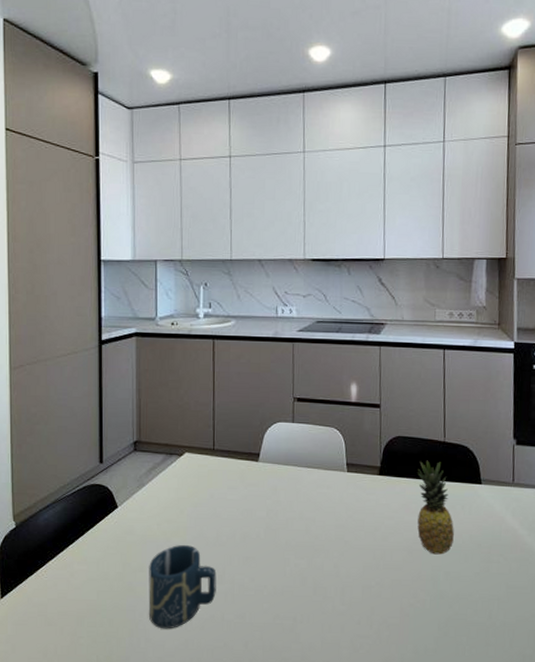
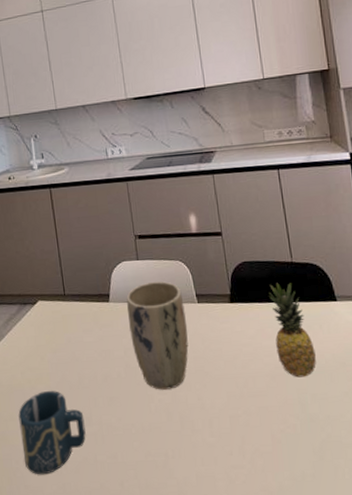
plant pot: none [275,445,334,555] -> present [126,281,189,390]

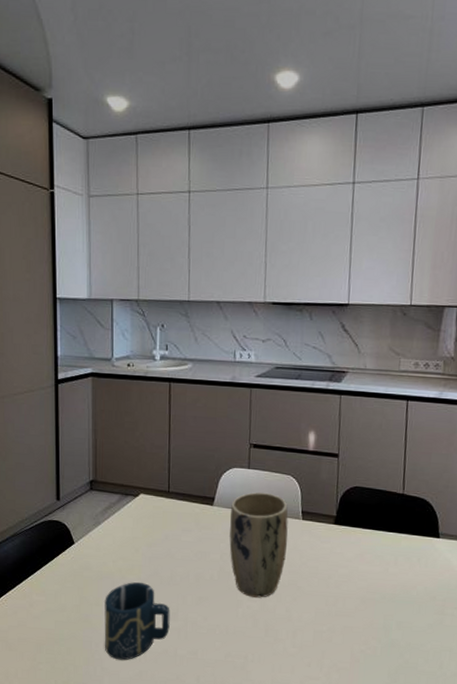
fruit: present [269,282,316,378] -> none [371,512,409,605]

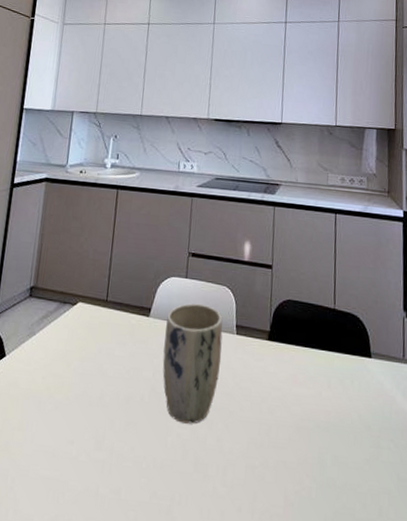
cup: present [104,582,170,660] -> none [21,402,96,501]

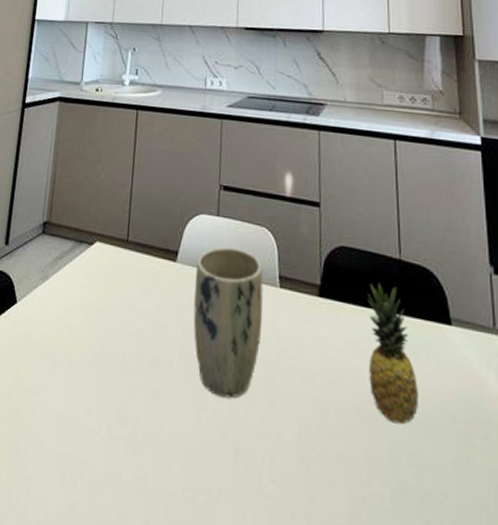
fruit: none [305,327,343,435] -> present [367,283,418,425]

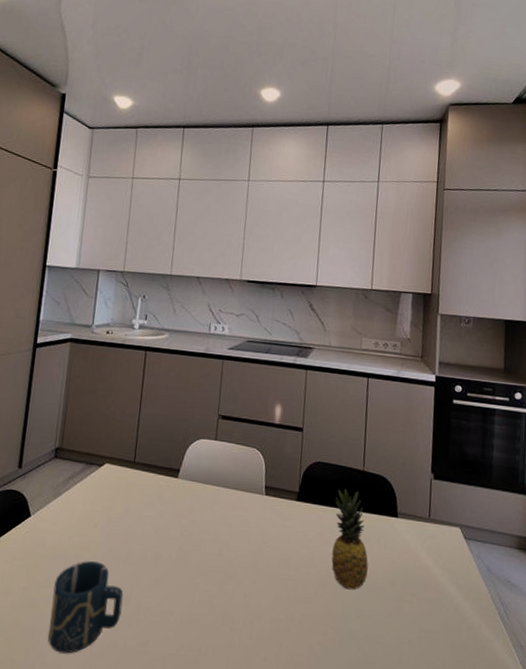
cup: none [34,362,118,482] -> present [48,560,124,654]
plant pot: present [193,247,263,399] -> none [191,465,252,581]

